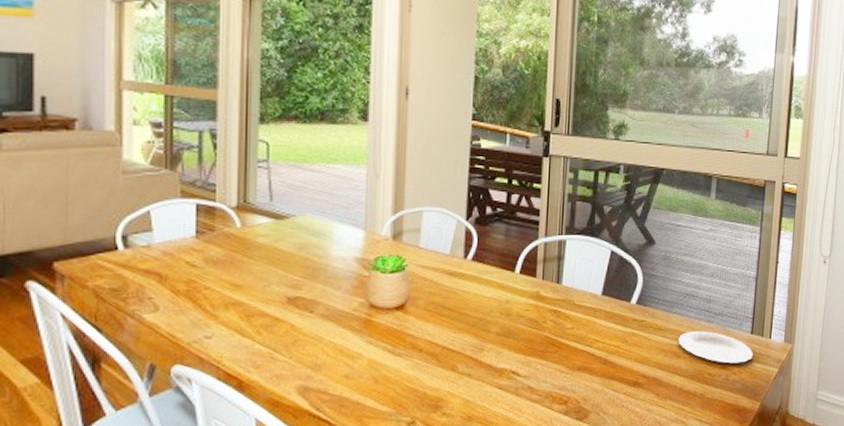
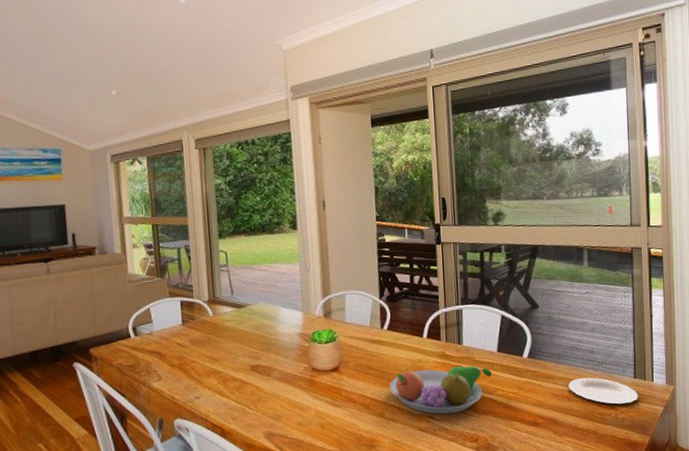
fruit bowl: none [466,310,592,370] -> present [389,365,492,415]

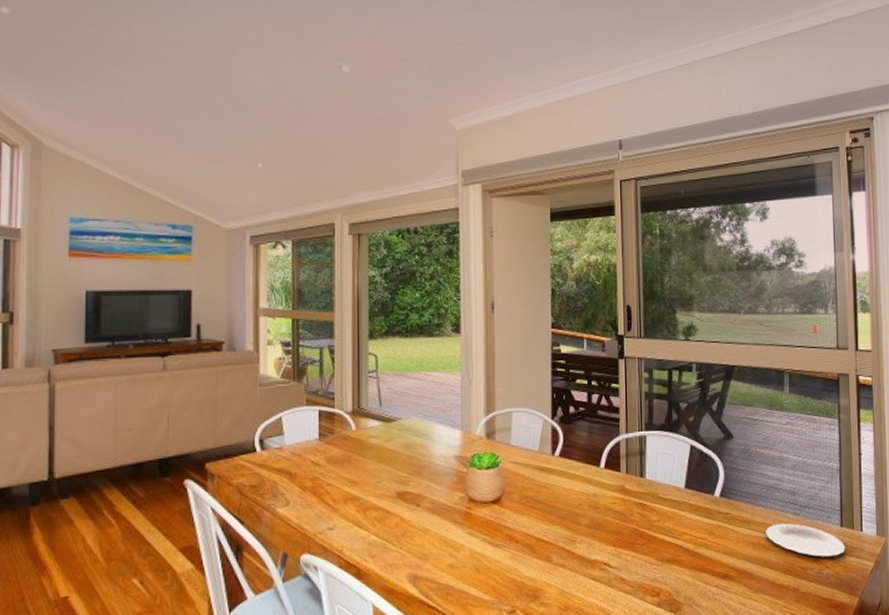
fruit bowl: present [389,365,492,415] -> none [558,503,678,561]

